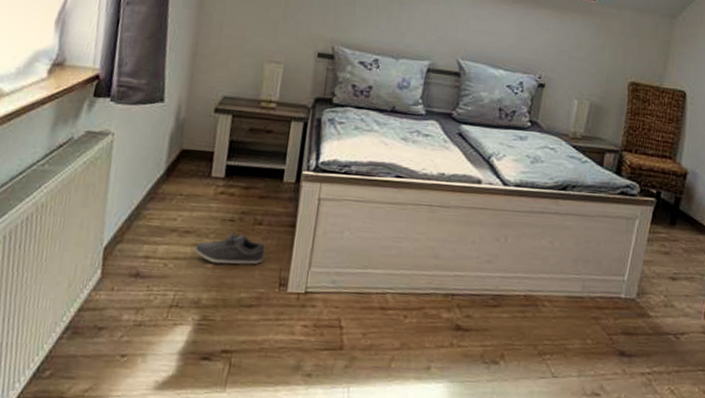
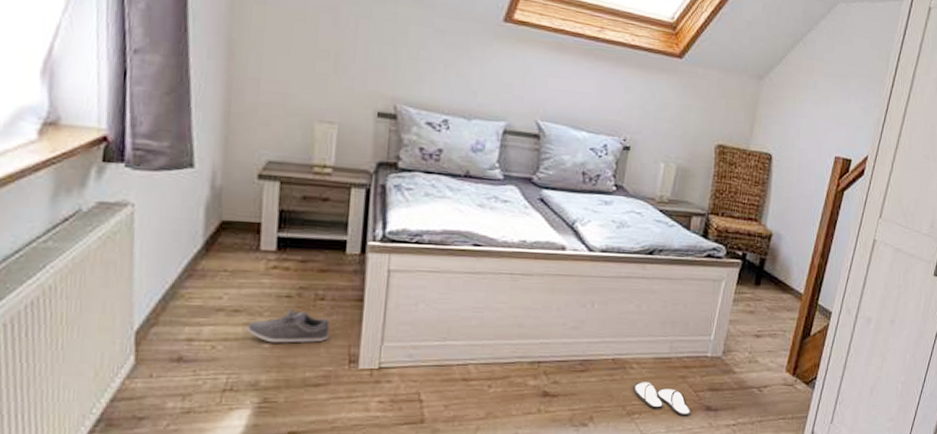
slippers: none [545,320,604,361] -> present [633,382,692,417]

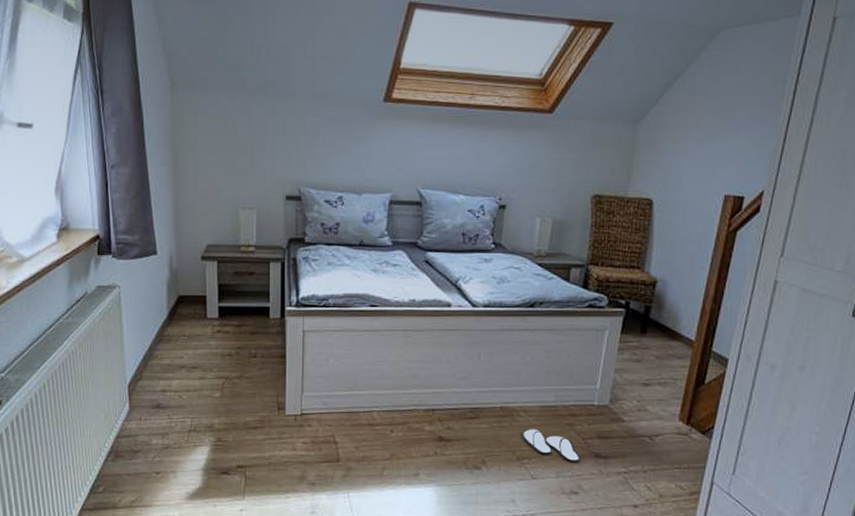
shoe: present [247,309,331,343] -> none [202,366,262,393]

